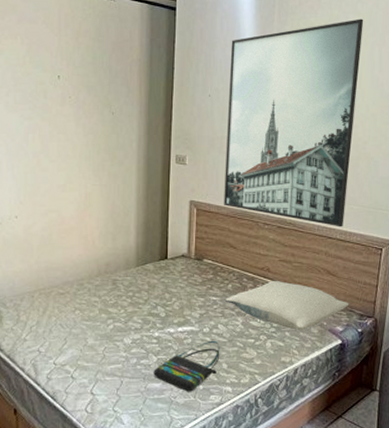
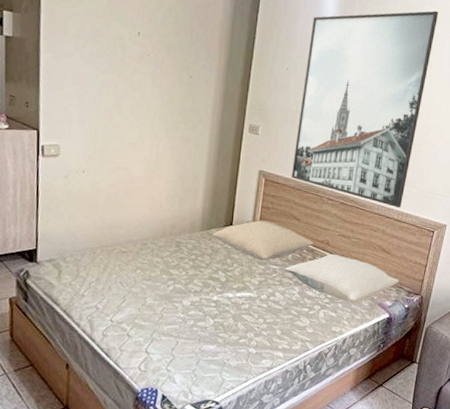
pillow: none [148,251,253,293] -> present [212,220,314,261]
tote bag: present [153,340,220,392] -> none [209,307,276,356]

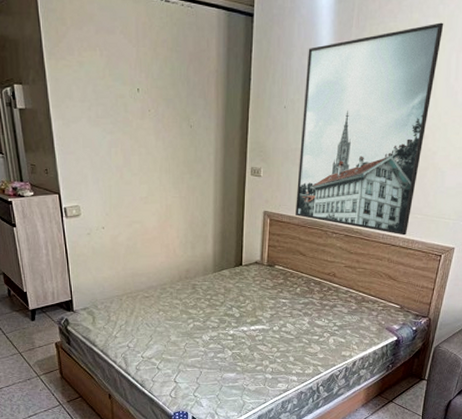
pillow: present [212,220,314,261] -> none [224,258,320,296]
pillow: present [285,254,400,303] -> none [294,285,407,328]

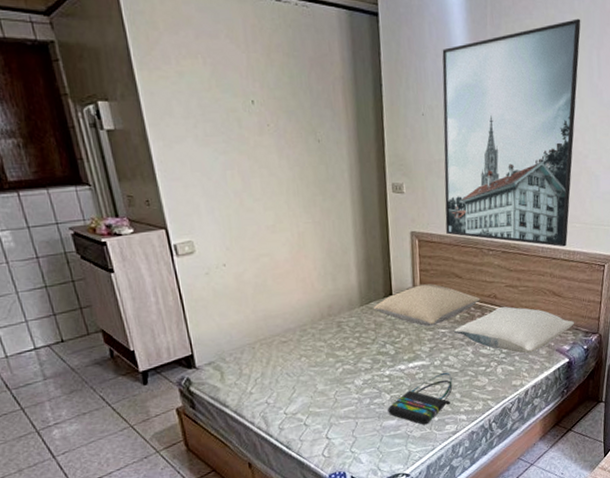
pillow: none [224,258,320,296] -> present [373,284,480,327]
tote bag: none [229,337,288,381] -> present [388,372,453,425]
pillow: none [294,285,407,328] -> present [454,306,575,354]

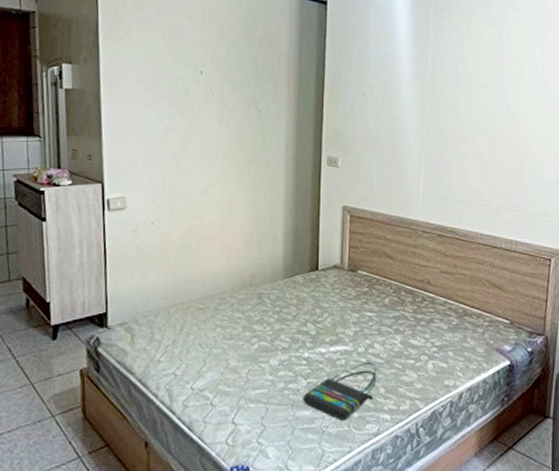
pillow: present [373,284,480,327] -> none [297,262,412,308]
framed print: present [442,18,581,247] -> none [379,15,524,236]
pillow: present [454,306,575,354] -> none [382,295,517,350]

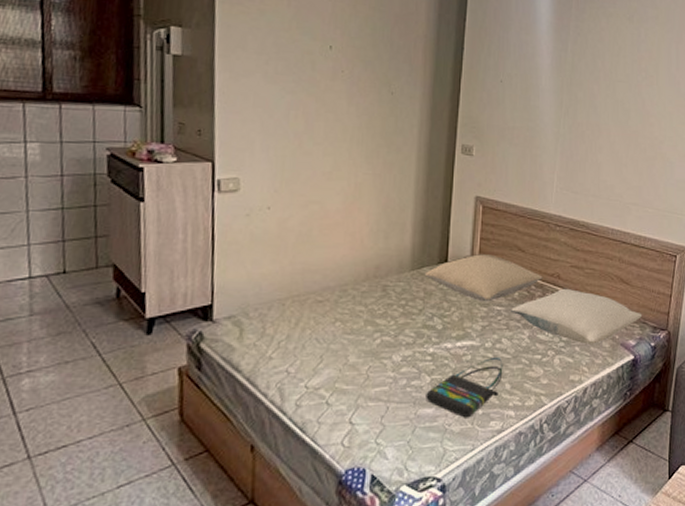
pillow: none [297,262,412,308] -> present [424,254,543,302]
pillow: none [382,295,517,350] -> present [511,289,643,344]

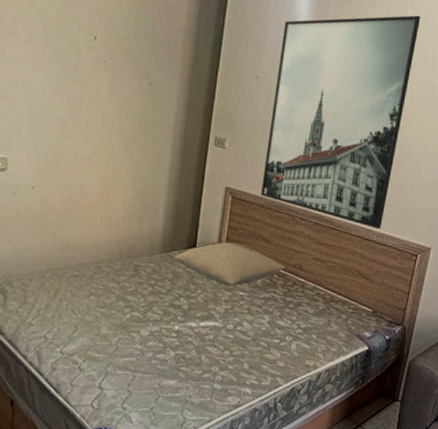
tote bag: present [426,356,503,418] -> none [169,338,243,392]
pillow: present [511,289,643,344] -> none [253,280,380,333]
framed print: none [513,13,662,232] -> present [261,15,421,229]

